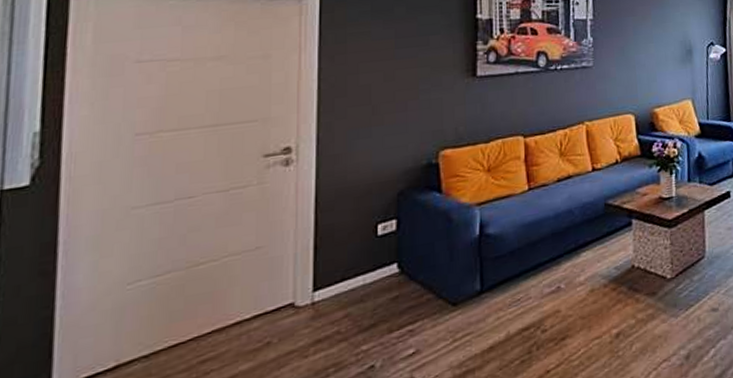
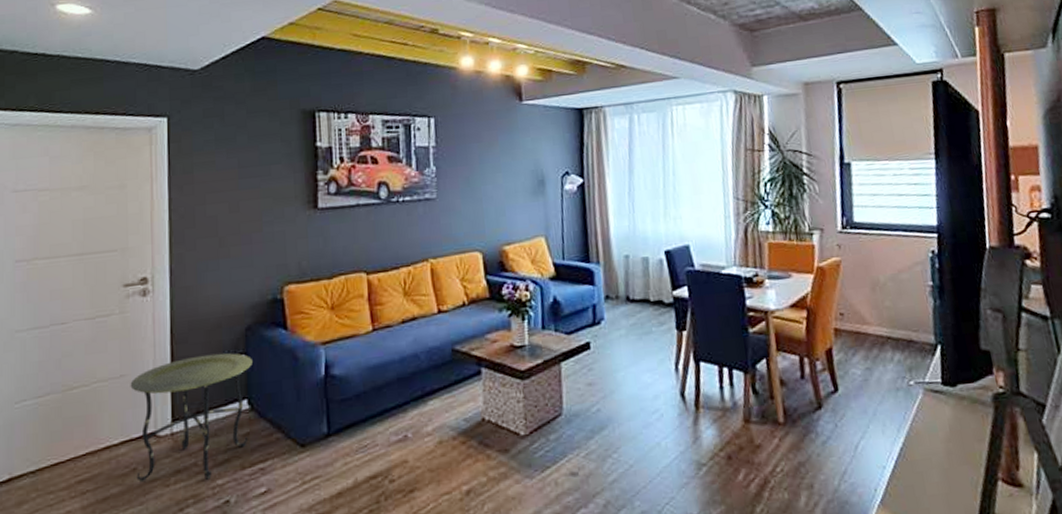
side table: none [267,218,404,355] -> present [130,353,252,482]

